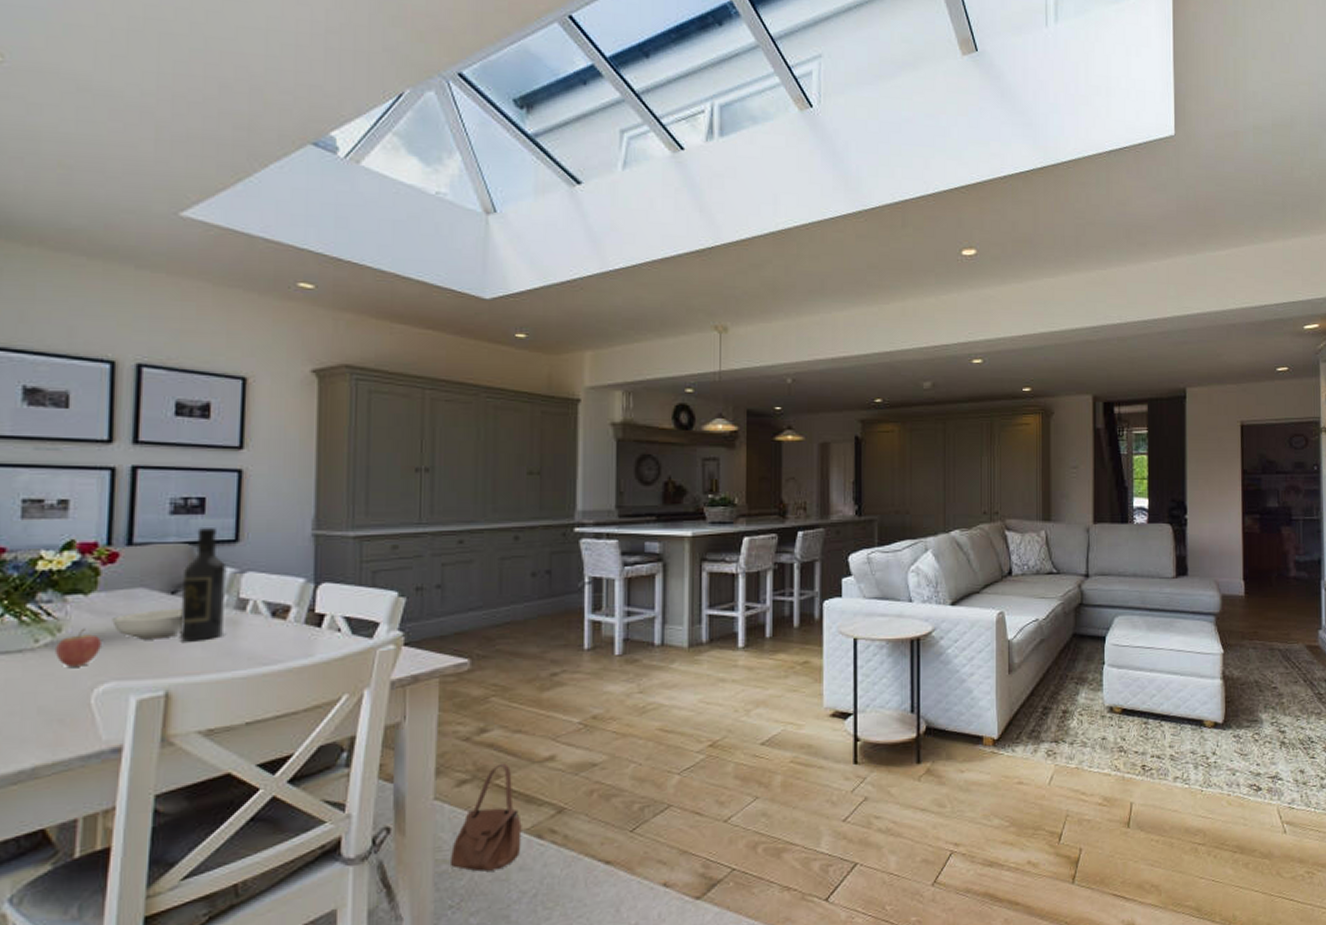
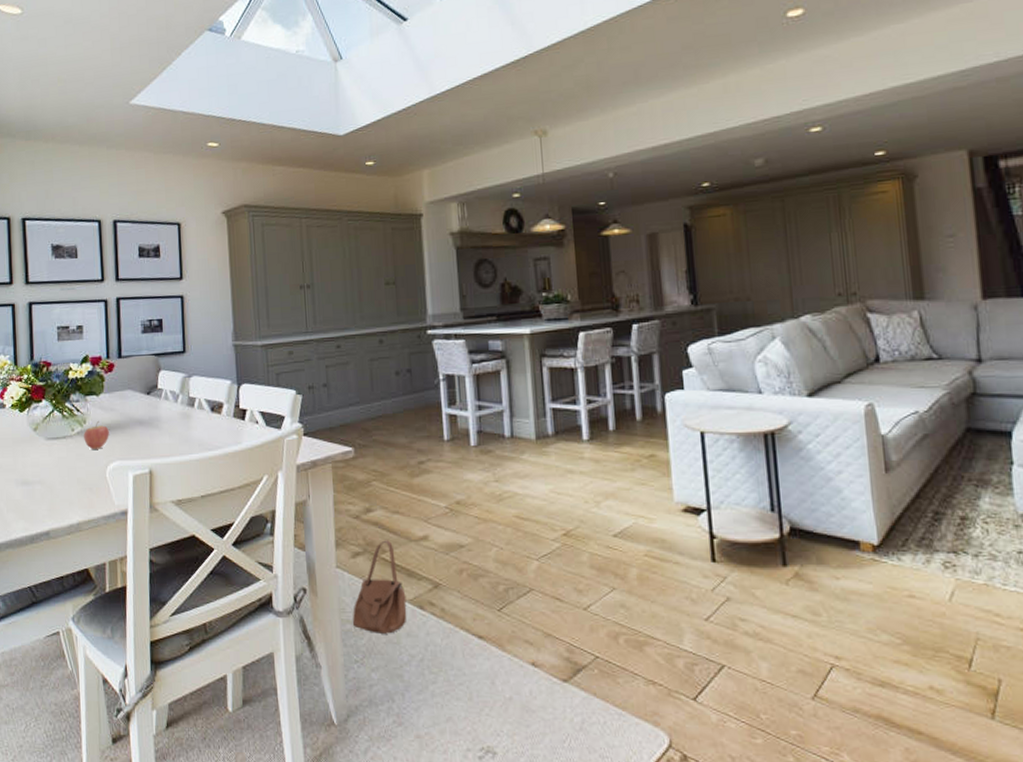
bowl: present [112,607,183,640] -> none [114,405,156,430]
wine bottle: present [180,528,227,642] -> none [153,342,181,431]

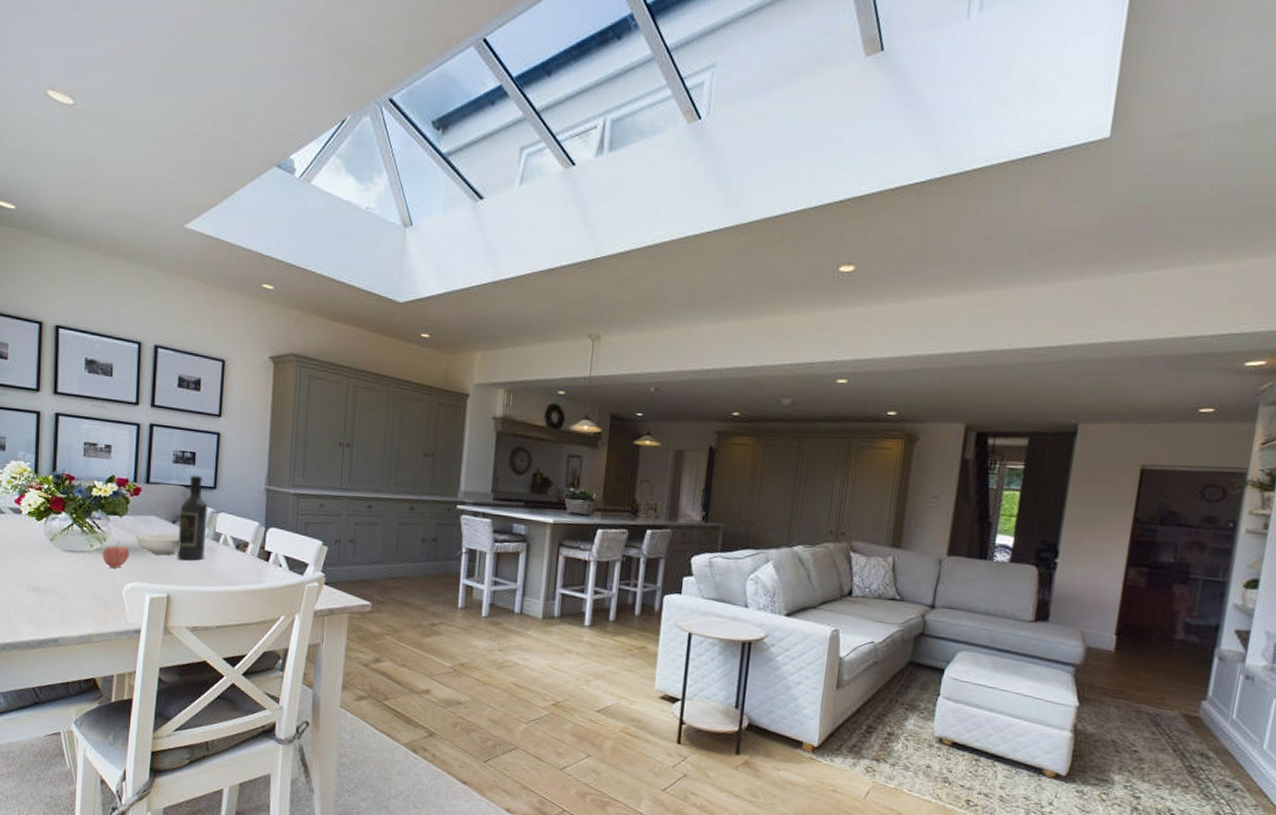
bowl: none [114,405,156,430] -> present [136,533,179,556]
wine bottle: none [153,342,181,431] -> present [177,475,208,561]
handbag: present [352,540,407,634] -> none [348,688,402,771]

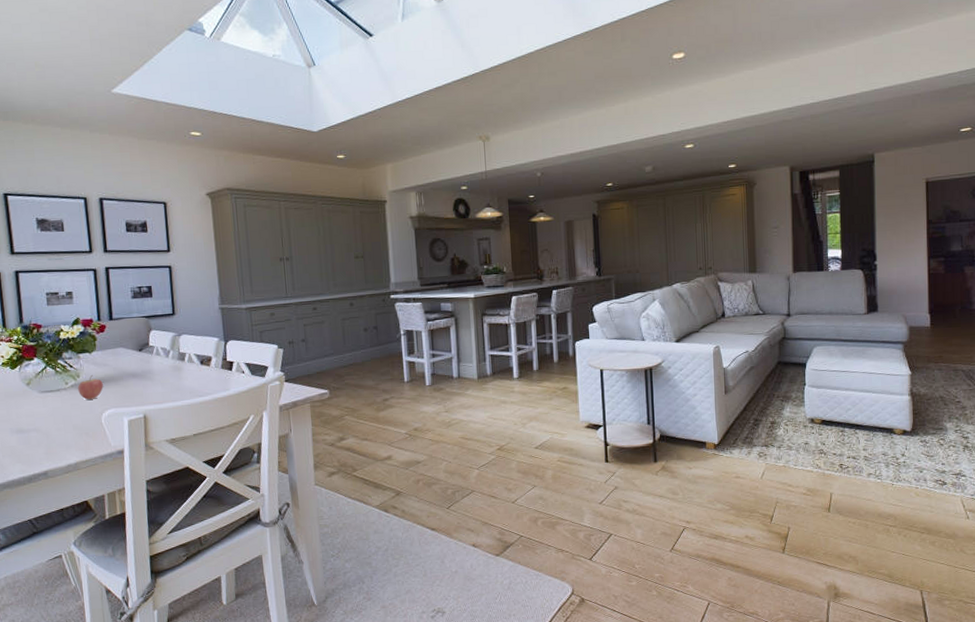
bowl: present [136,533,179,556] -> none [107,360,149,381]
wine bottle: present [177,475,208,561] -> none [144,306,173,382]

